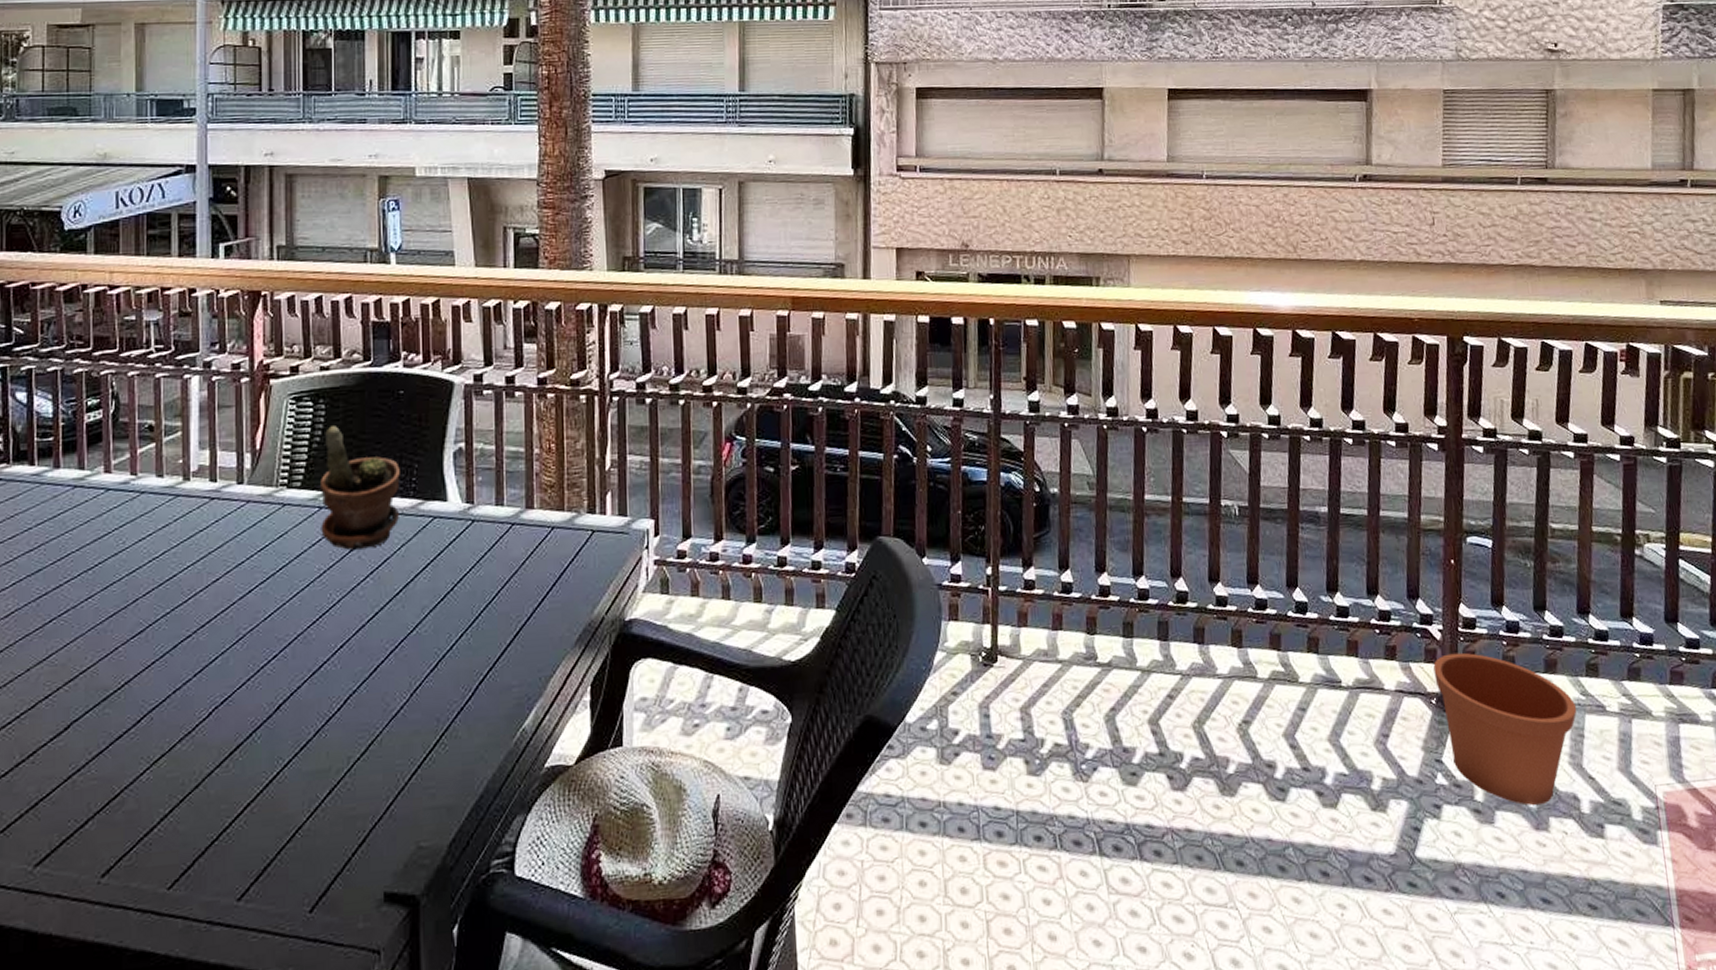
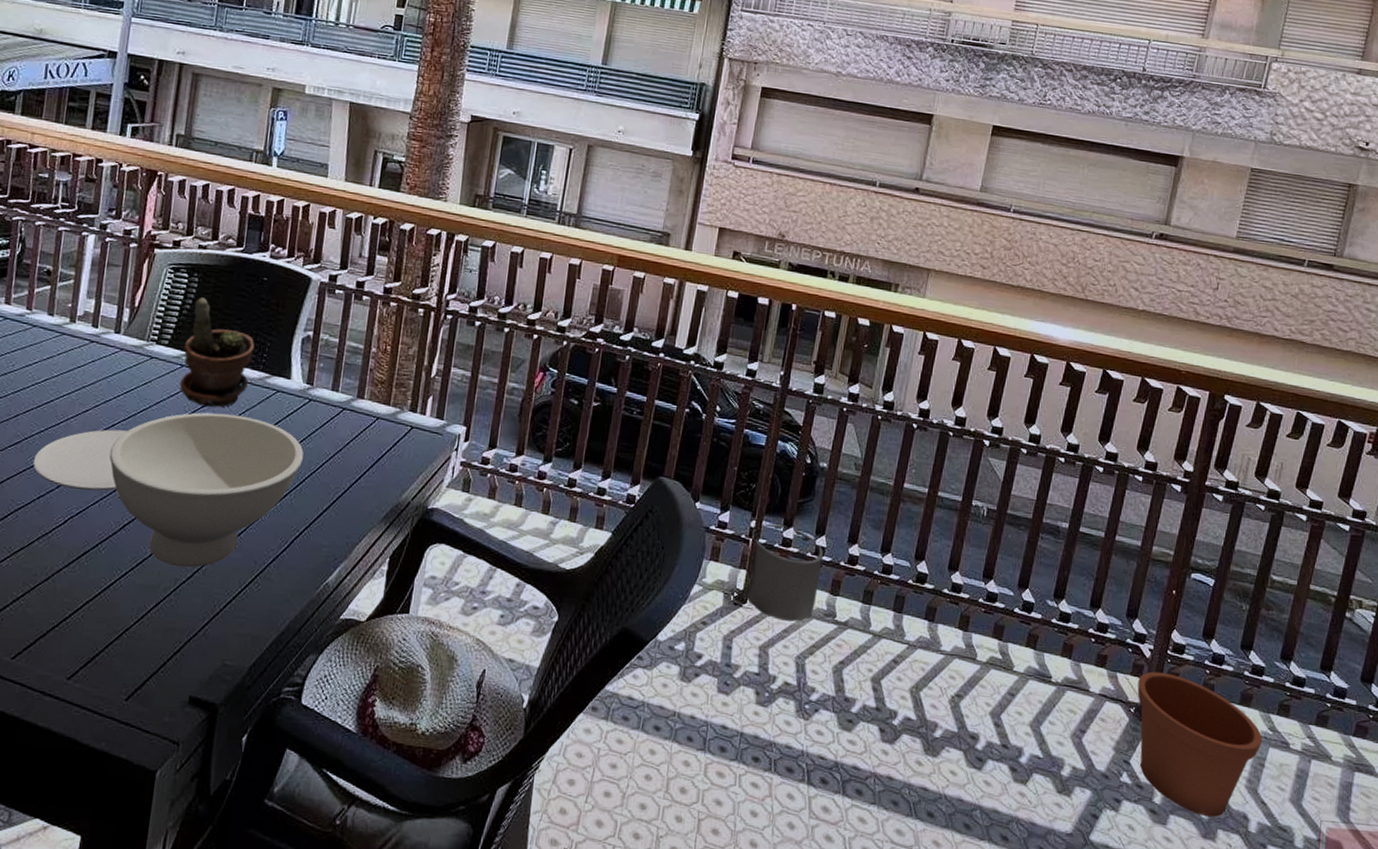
plate: none [162,595,268,675] -> present [33,429,128,491]
bowl: none [250,552,476,743] -> present [109,412,304,568]
planter: none [991,566,1073,675] -> present [743,523,823,623]

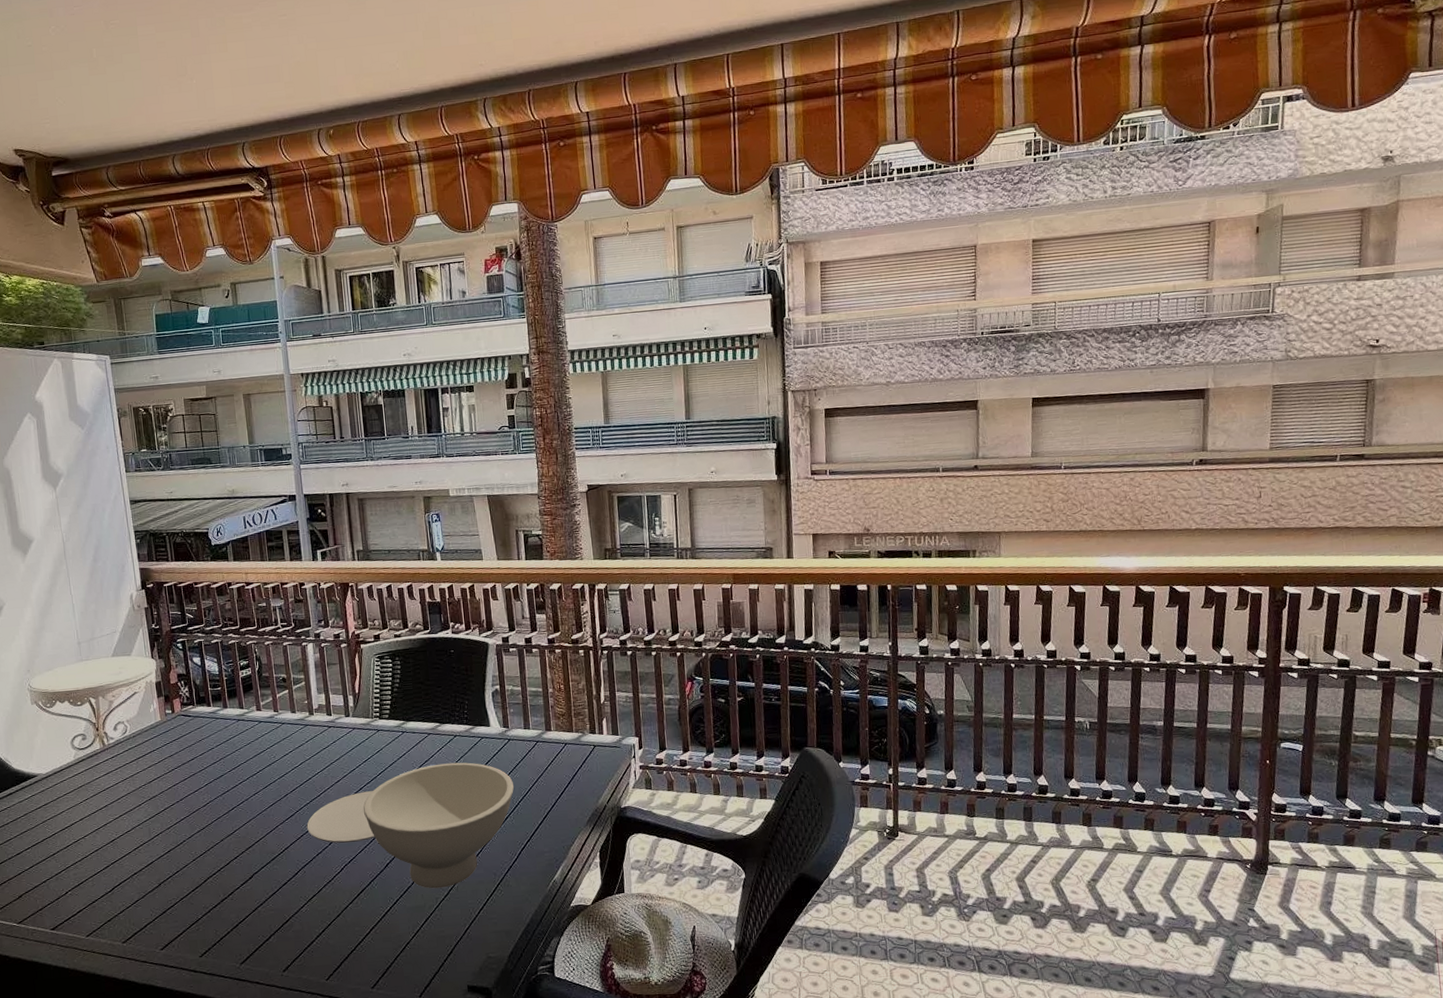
potted plant: present [179,297,255,407] -> none [401,676,458,761]
planter: present [743,523,823,623] -> none [893,767,957,846]
flower pot: present [1137,671,1263,817] -> none [1249,830,1370,943]

